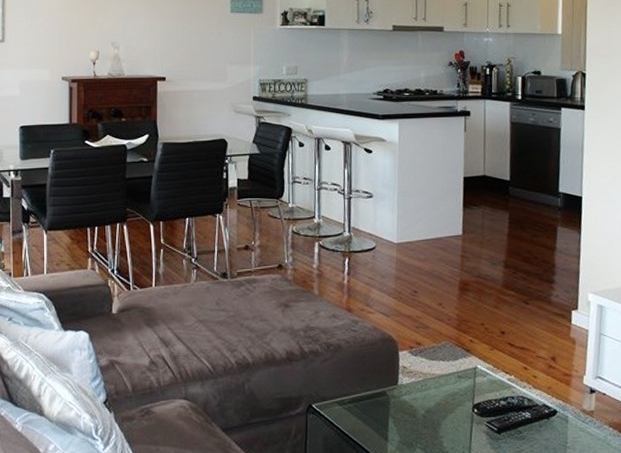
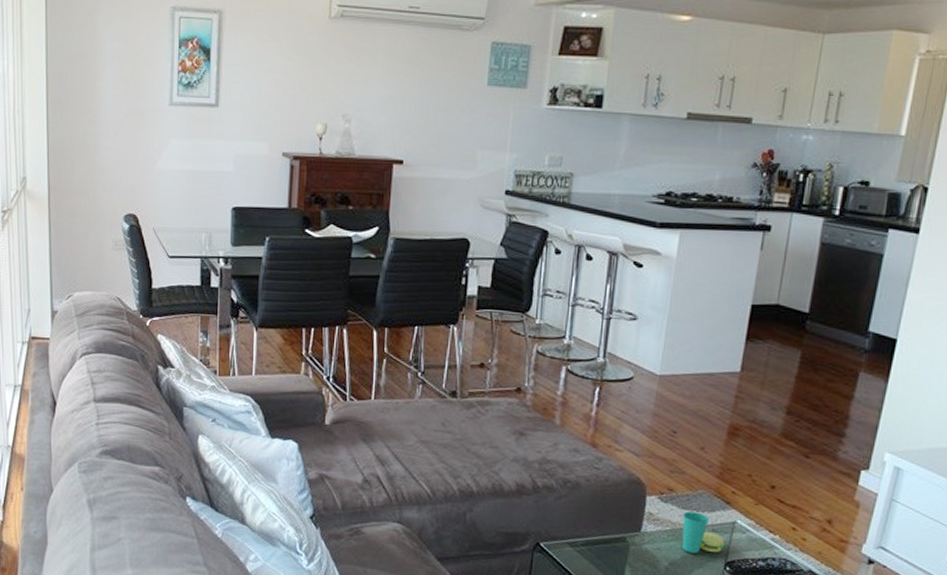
cup: none [431,362,470,400] -> present [682,511,725,553]

